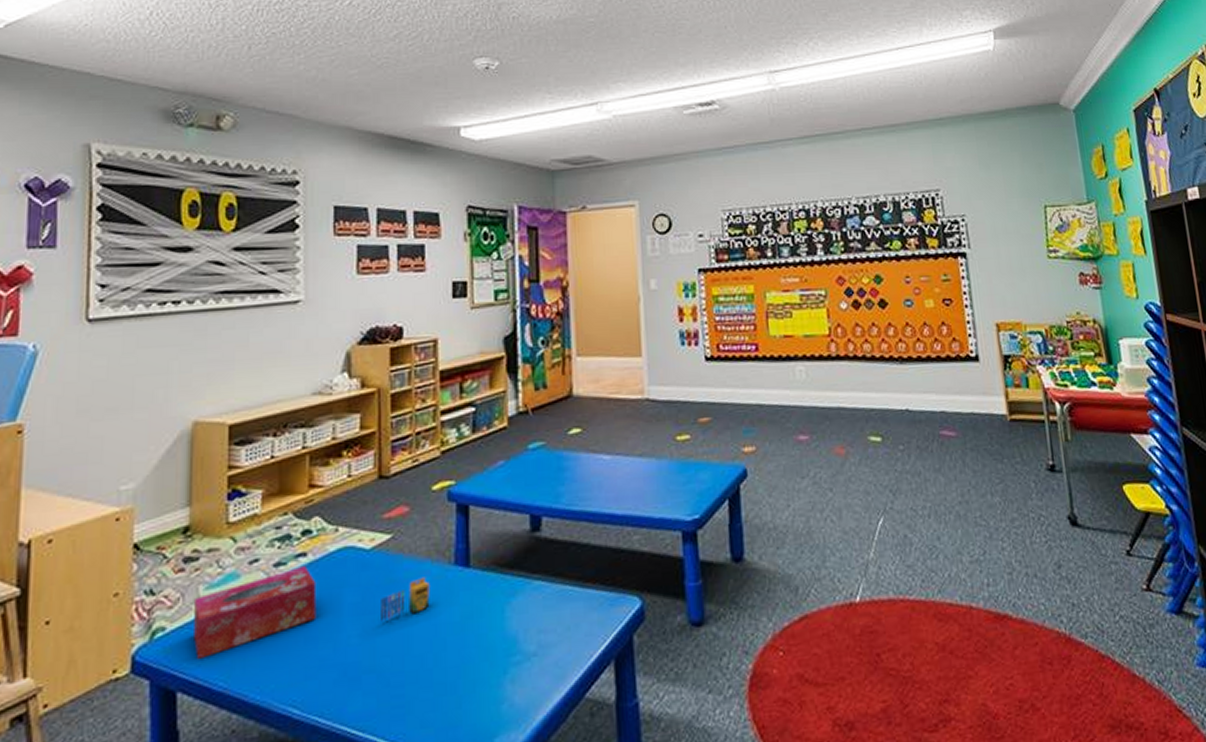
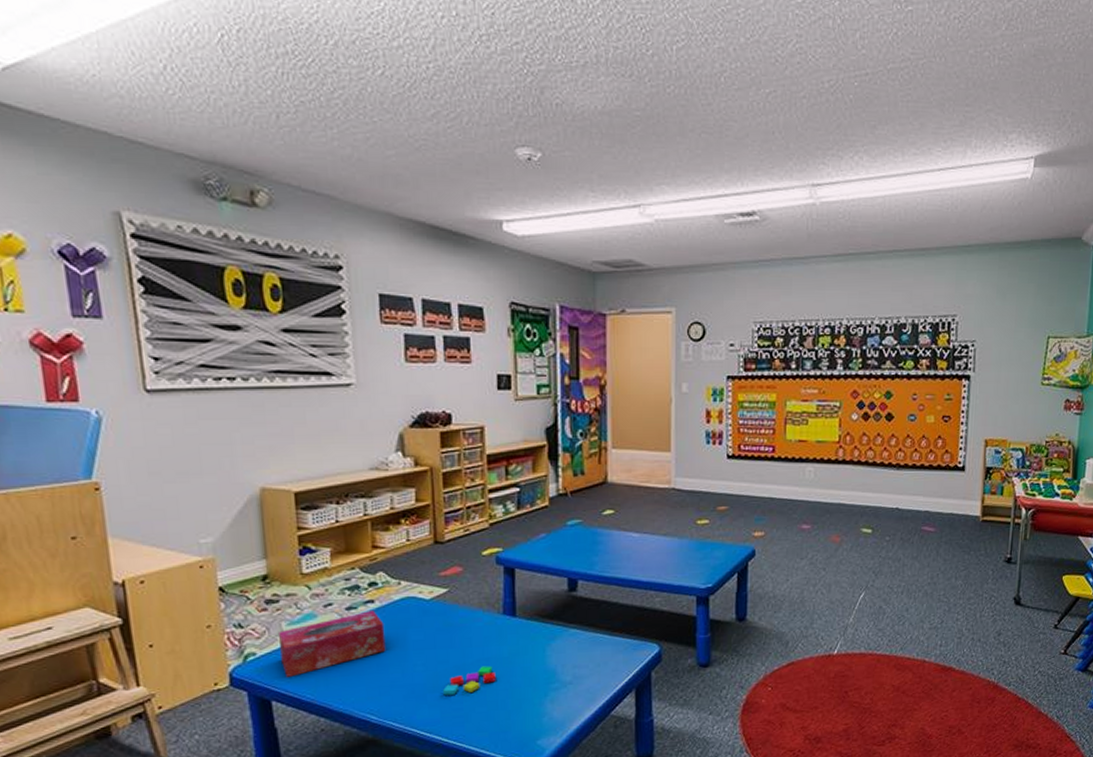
toy blocks: none [380,634,445,677] -> present [442,666,496,695]
crayon: present [381,577,430,621] -> none [440,623,483,655]

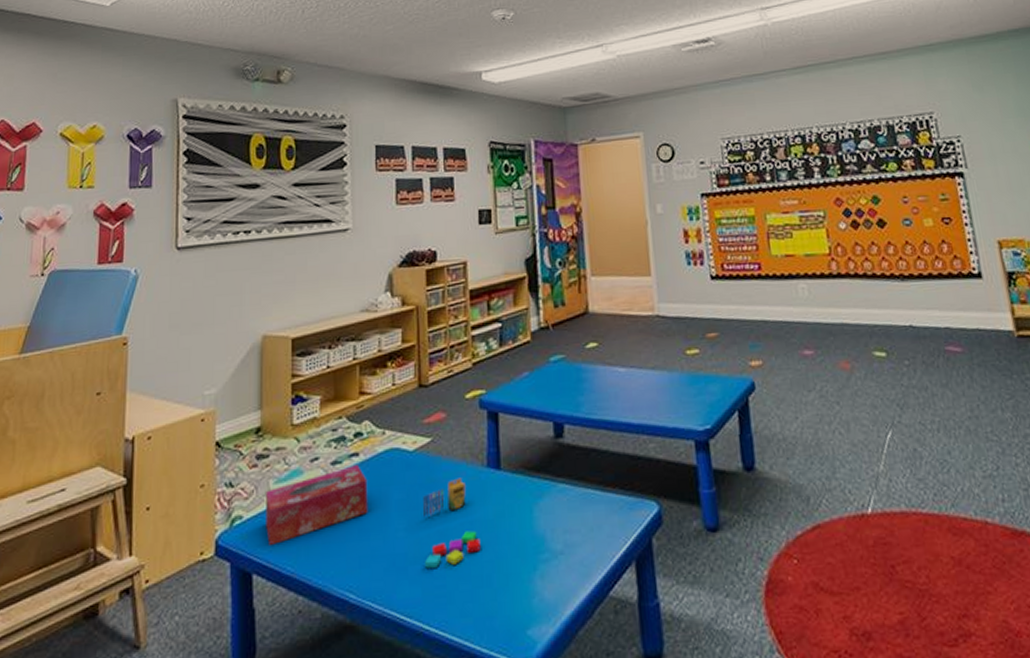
crayon: none [440,623,483,655] -> present [423,477,466,517]

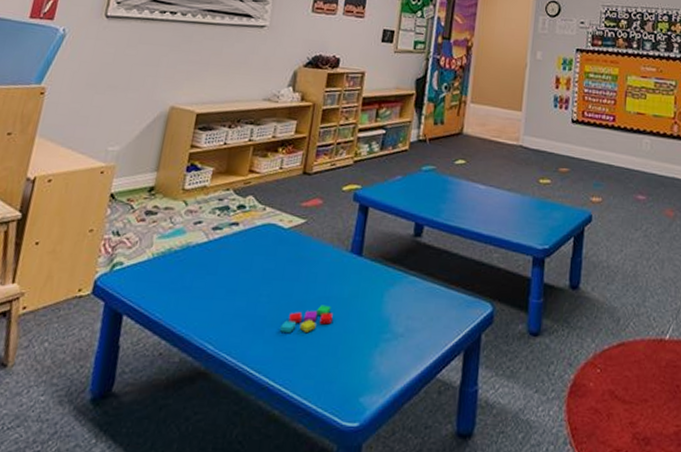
tissue box: present [266,465,368,545] -> none [142,233,243,292]
crayon: present [423,477,466,517] -> none [287,258,329,288]

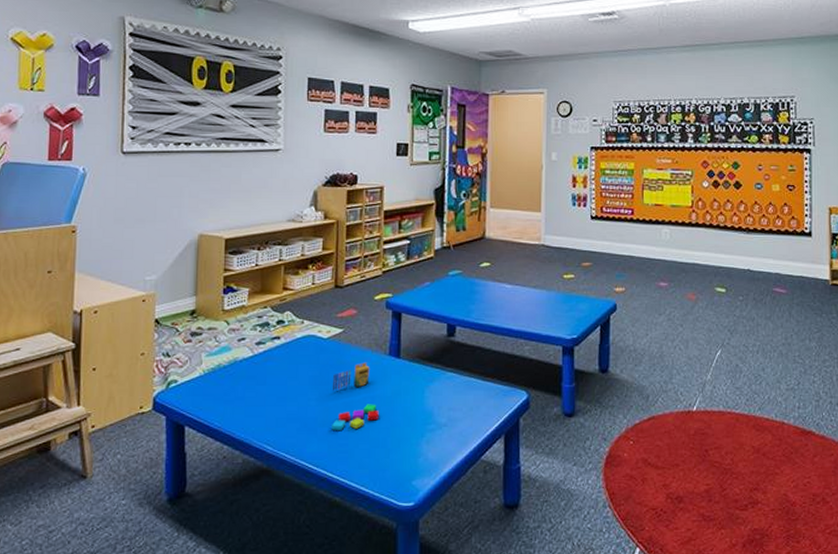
crayon: none [287,258,329,288] -> present [333,362,370,391]

